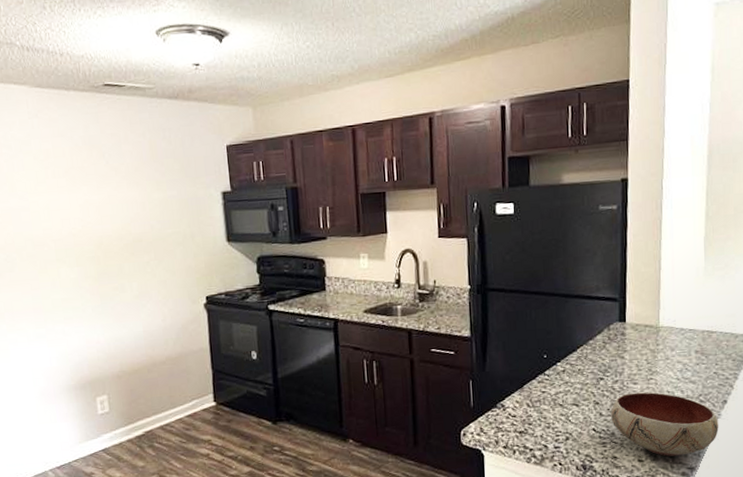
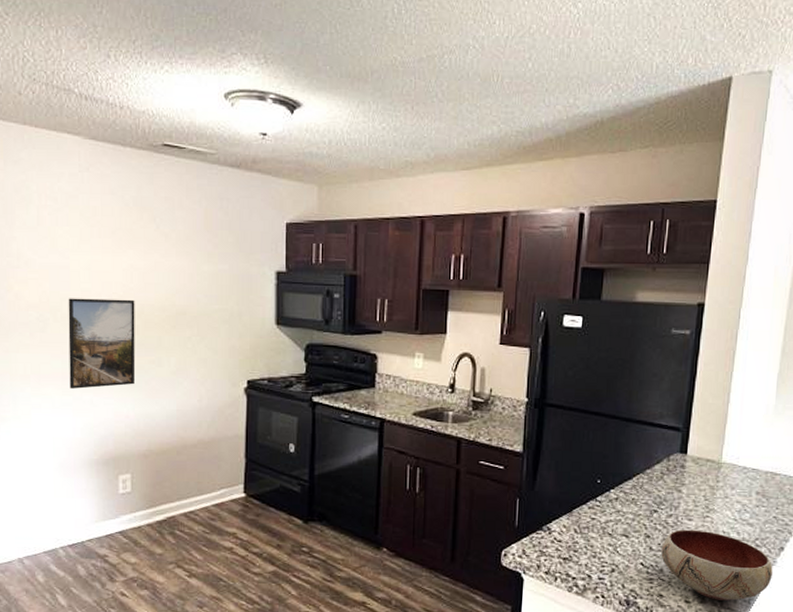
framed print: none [31,232,102,321] -> present [68,298,136,389]

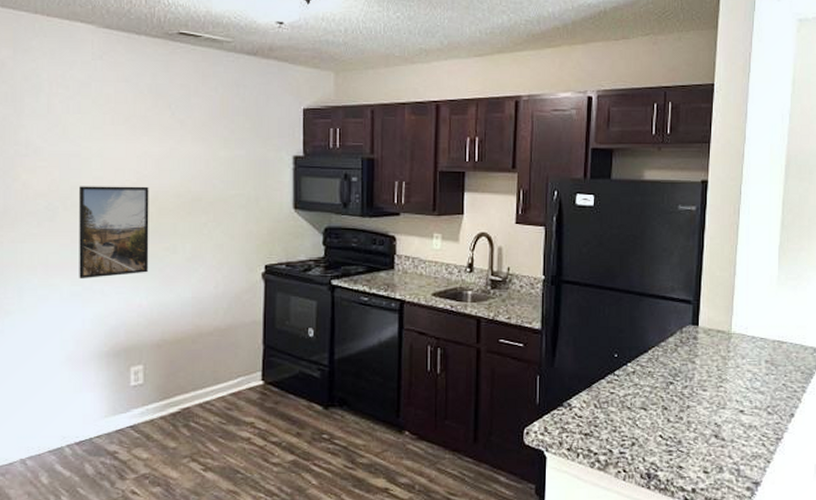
bowl: present [661,529,773,601] -> none [679,400,785,469]

